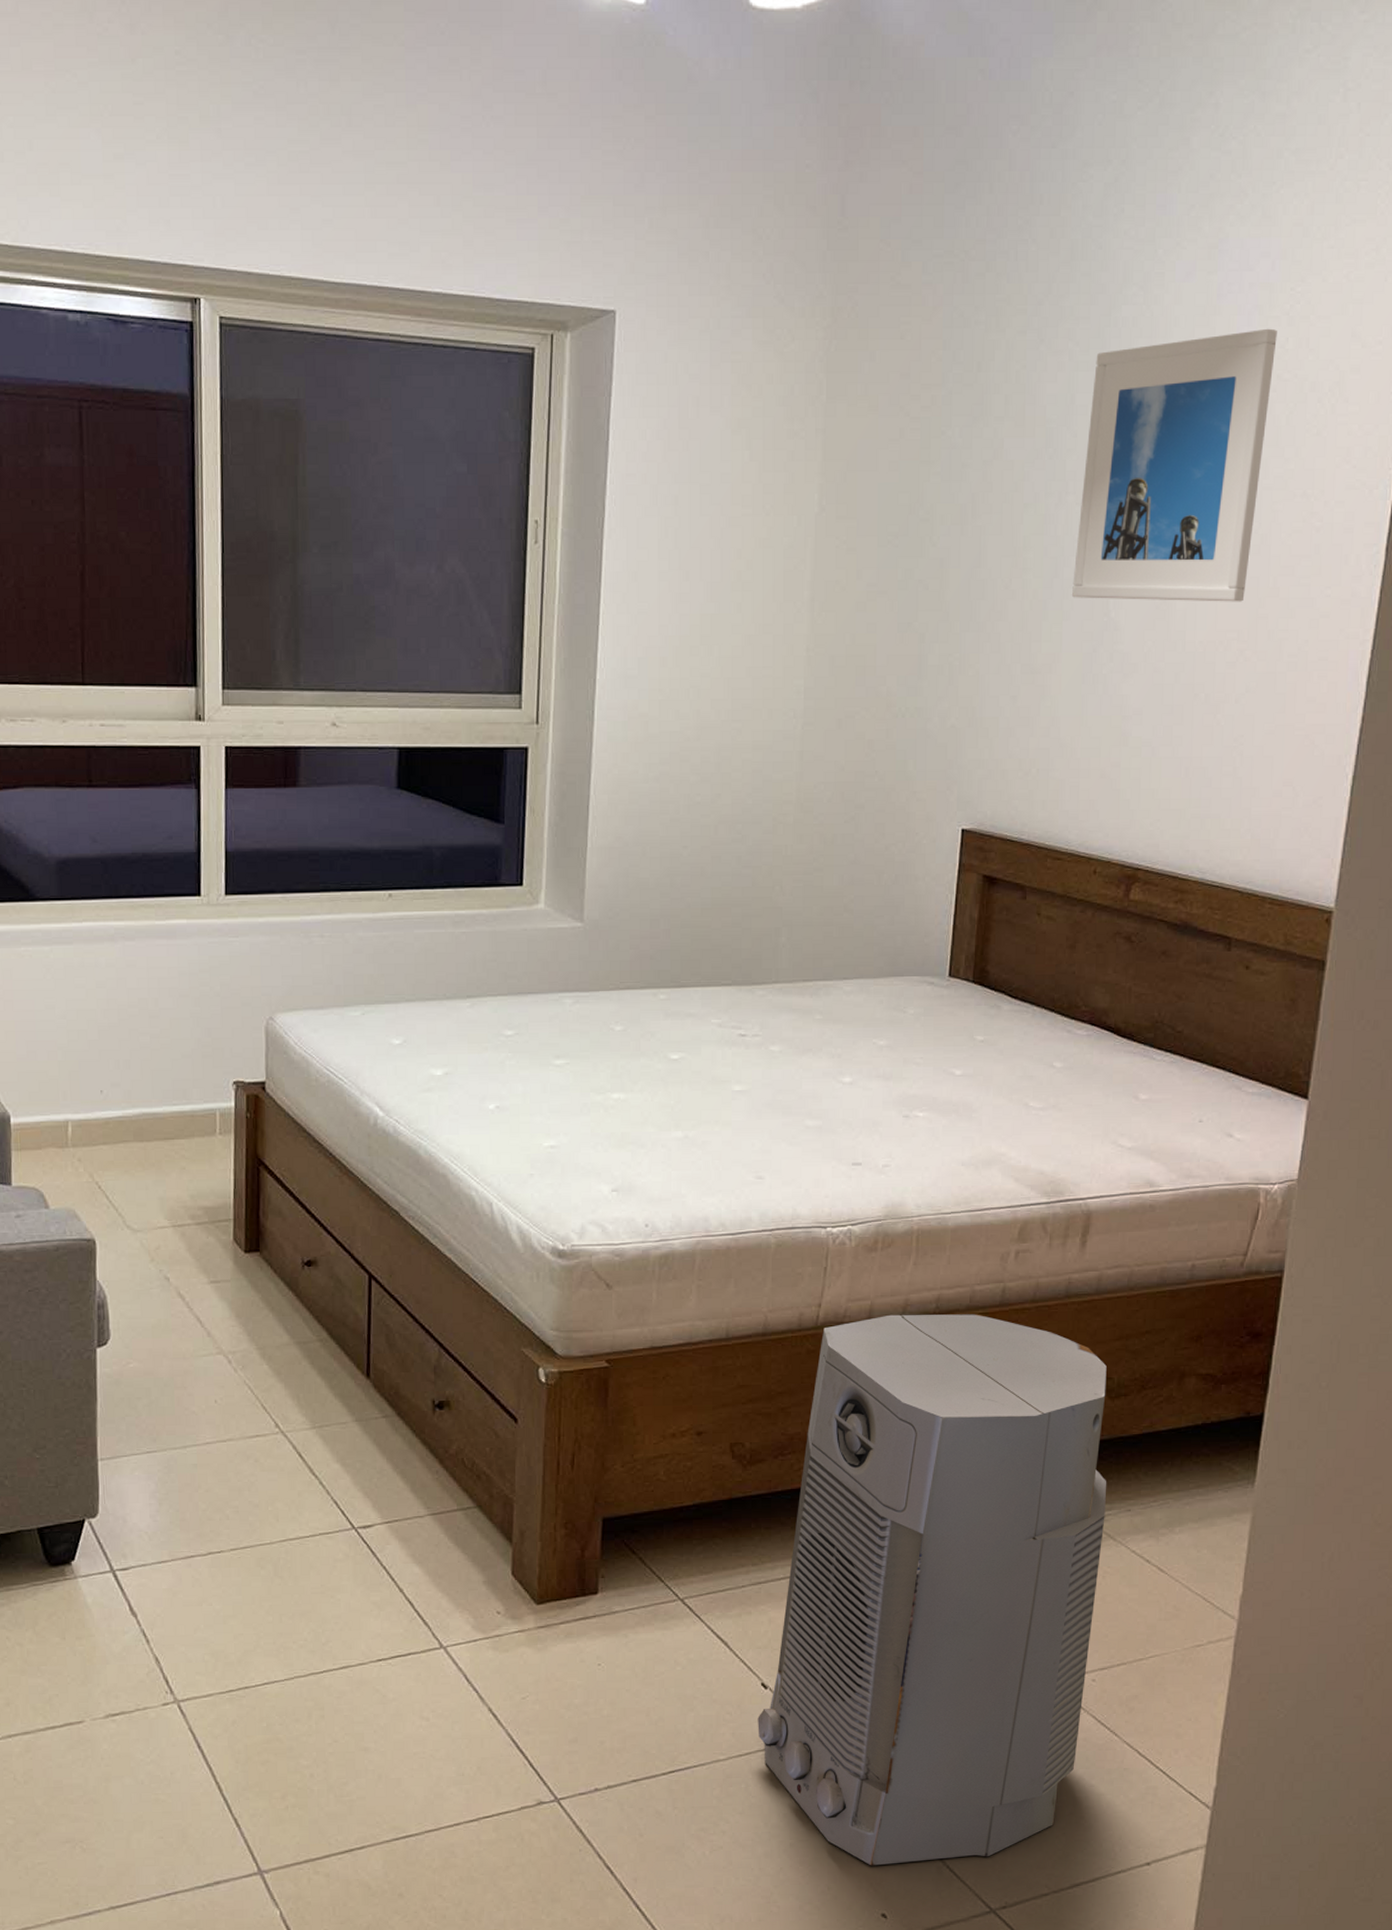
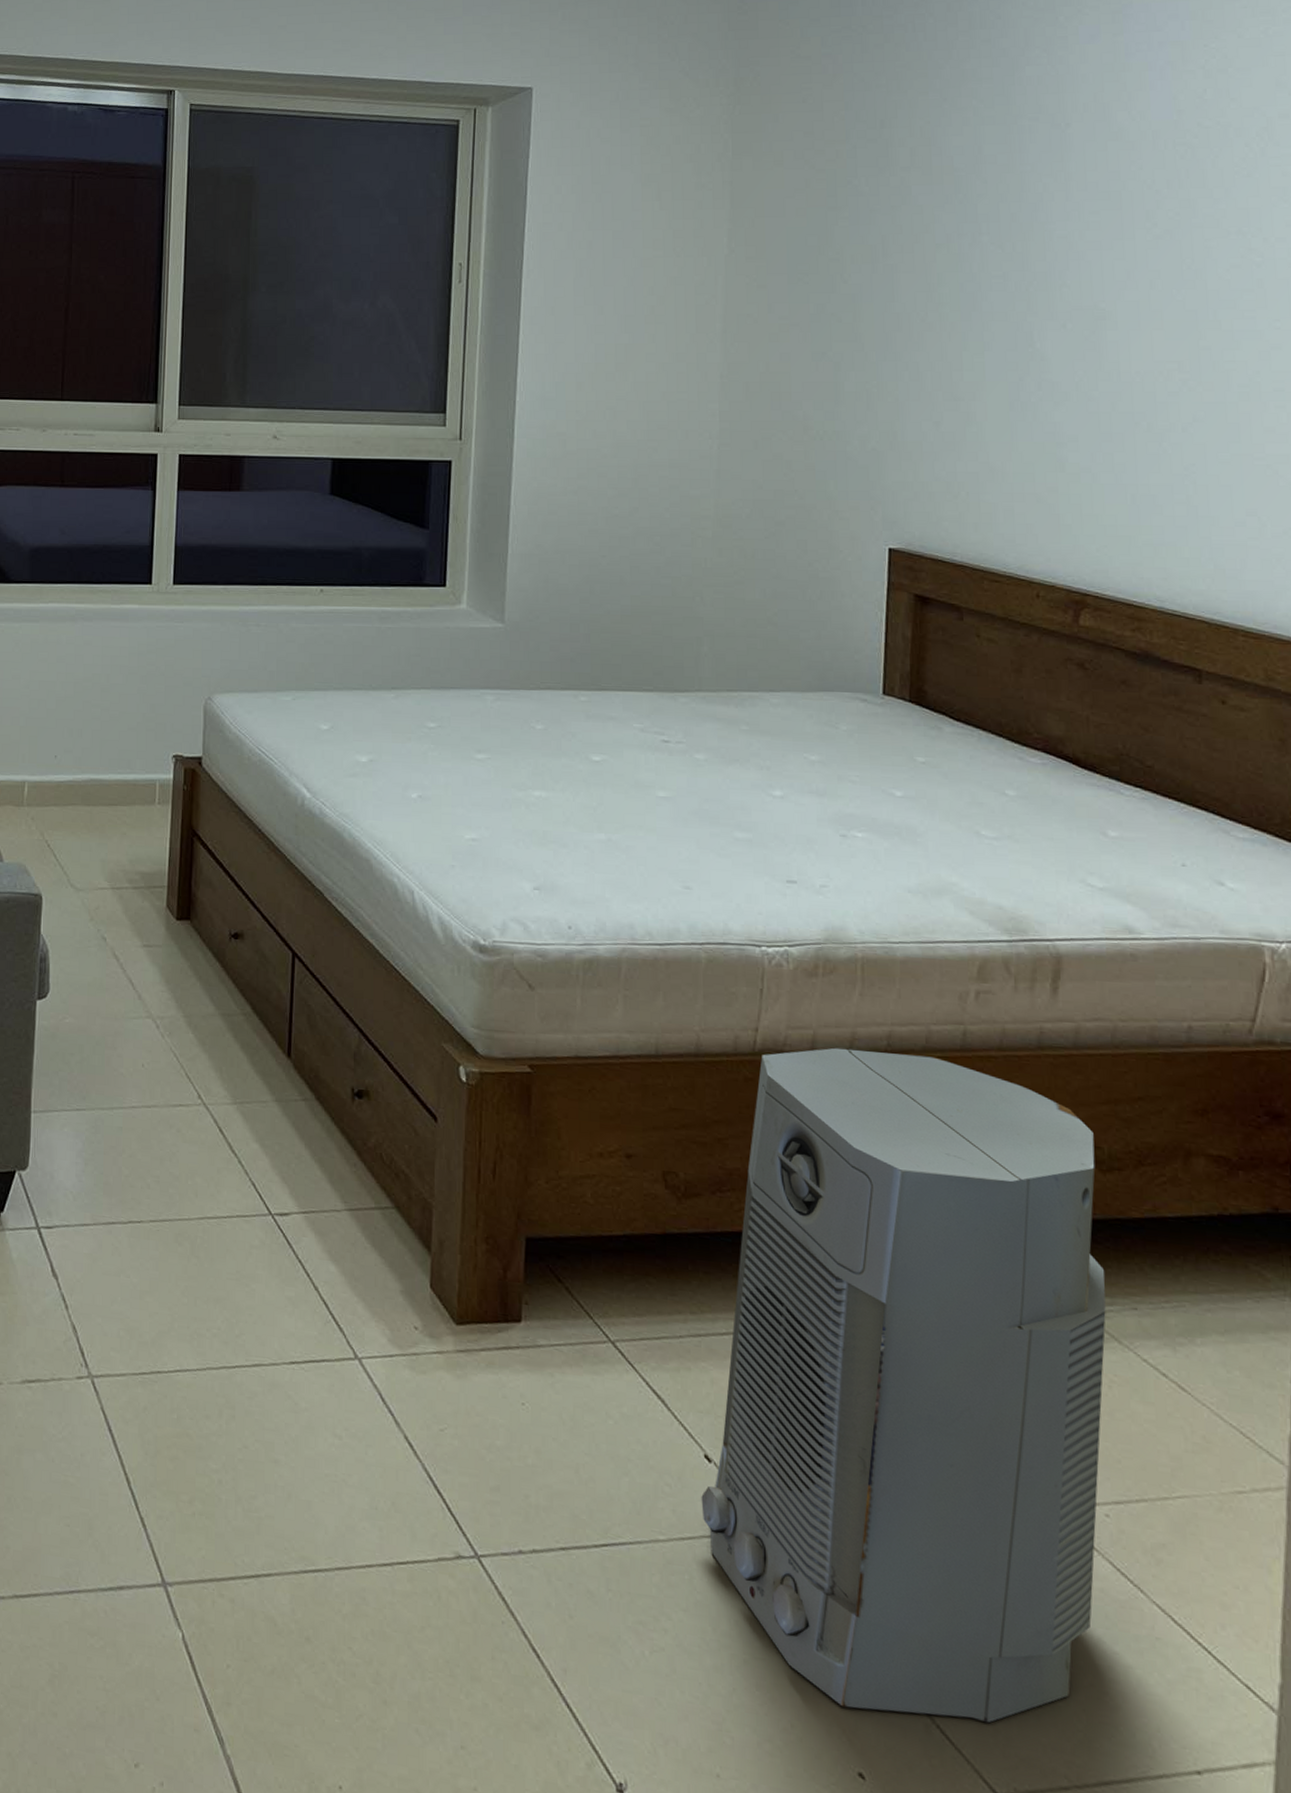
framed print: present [1072,328,1277,602] -> none [992,81,1194,334]

